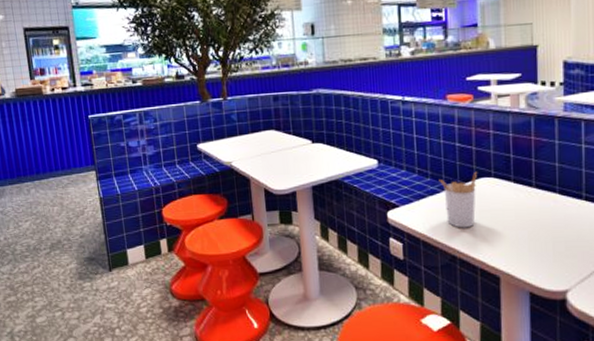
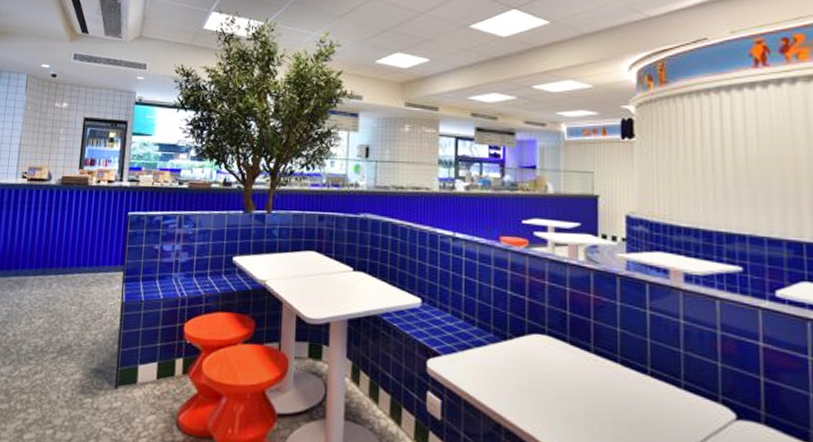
utensil holder: present [439,171,477,228] -> none [486,325,529,392]

